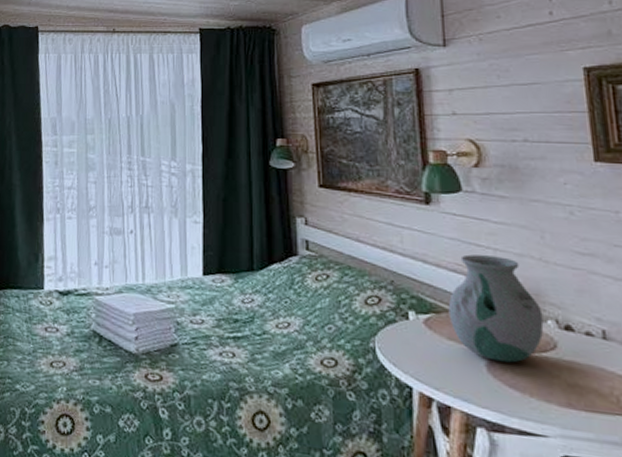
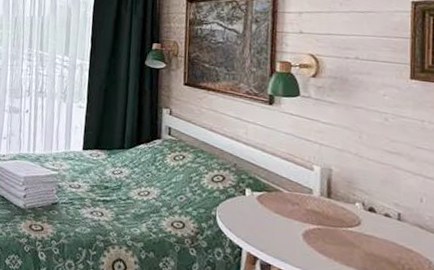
vase: present [448,254,544,363] -> none [277,147,353,234]

